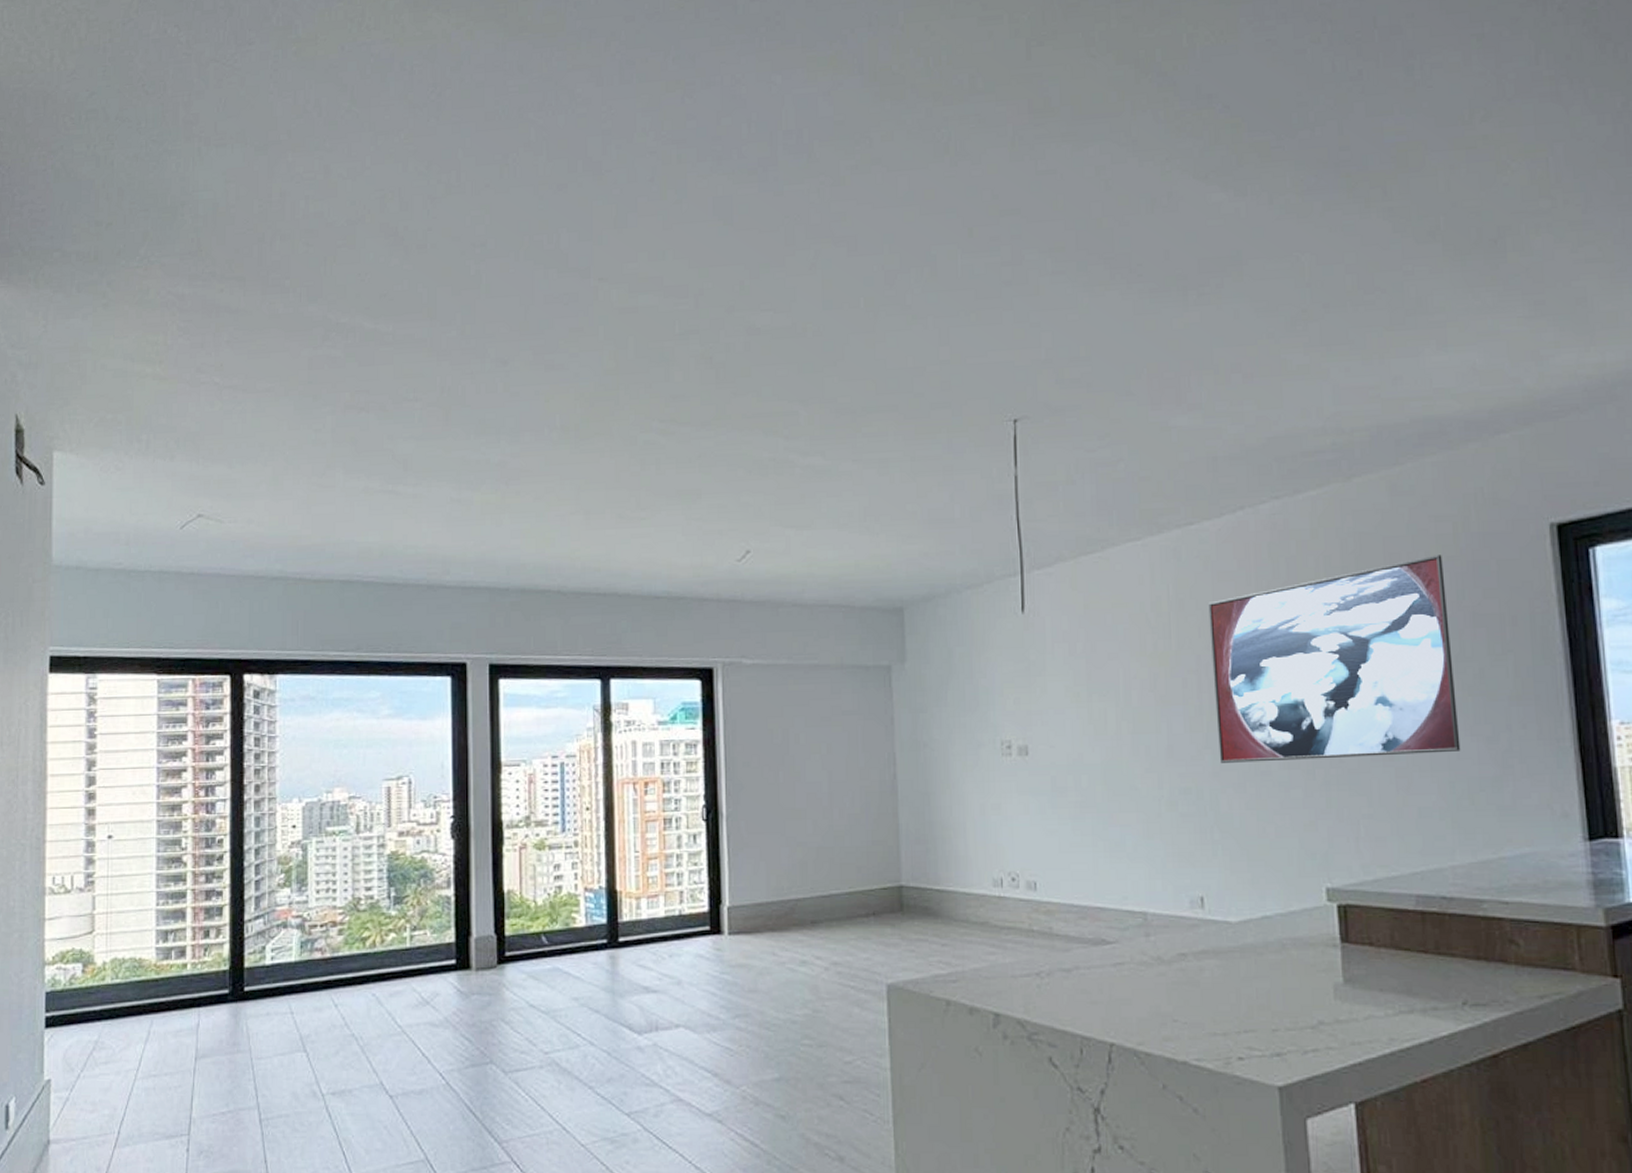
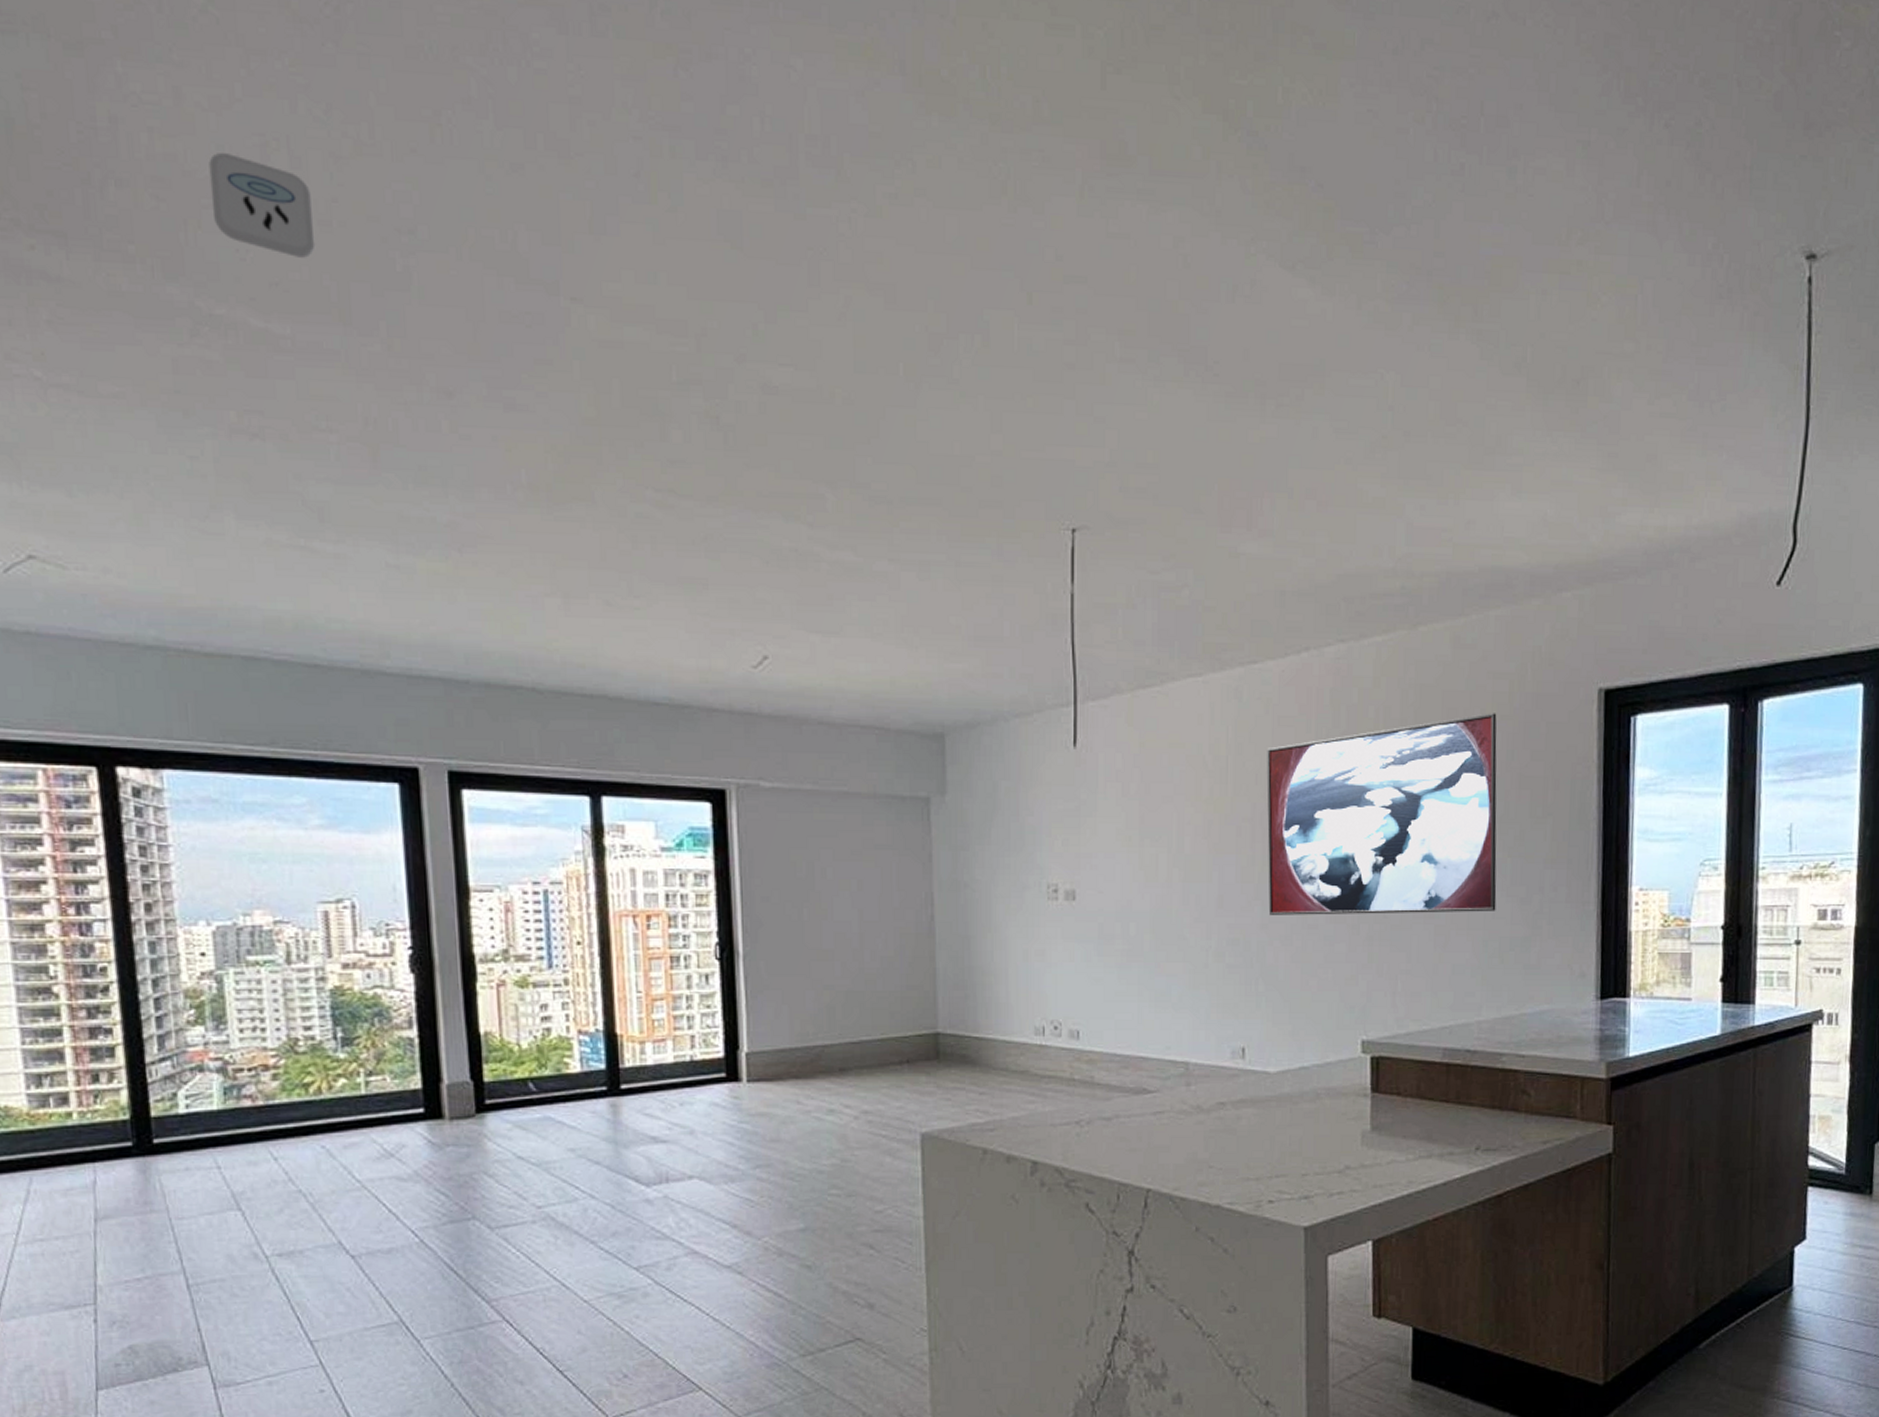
smoke detector: none [344,206,414,274] -> present [208,151,316,258]

